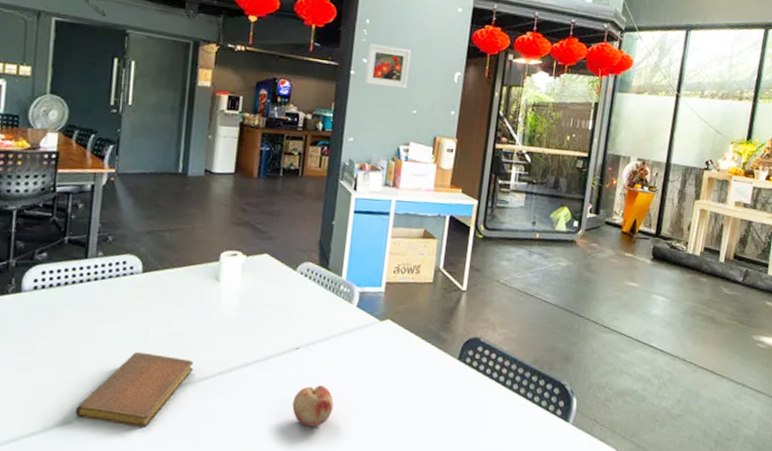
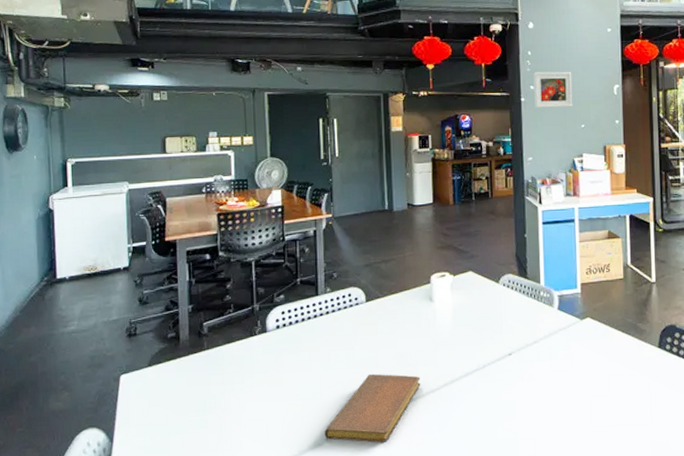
fruit: present [292,385,334,427] -> none [513,386,550,426]

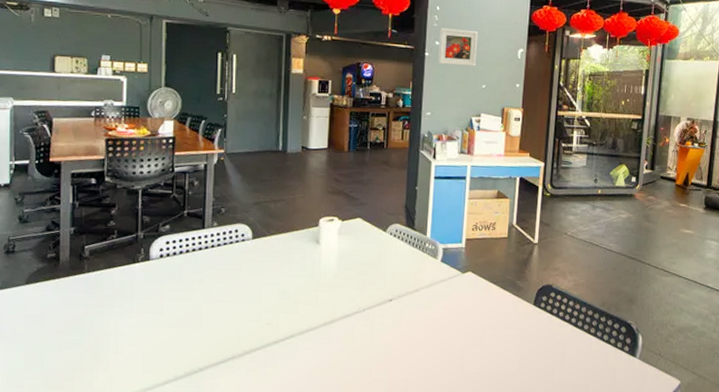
notebook: present [324,373,421,443] -> none [201,308,301,374]

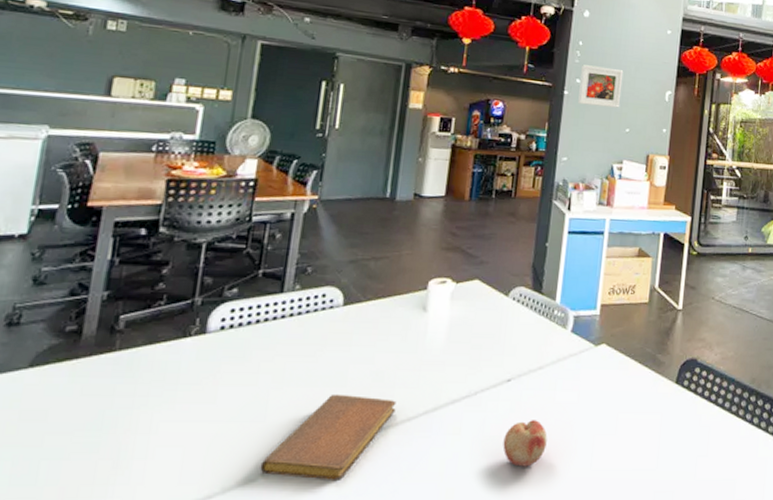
notebook: none [201,308,301,374] -> present [260,394,397,480]
fruit: none [389,332,425,369] -> present [503,420,547,467]

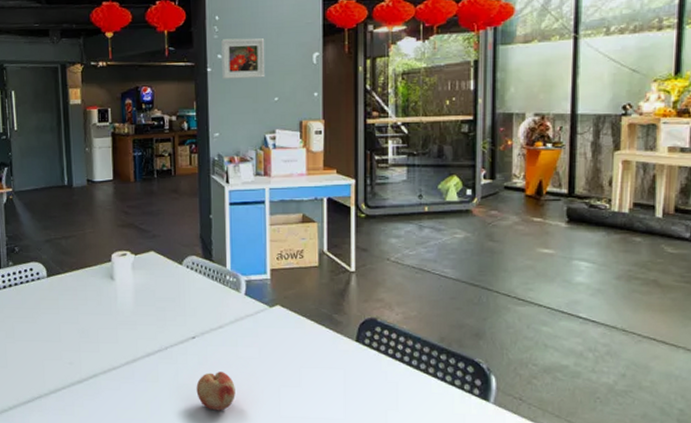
notebook: present [260,394,397,480] -> none [10,347,103,414]

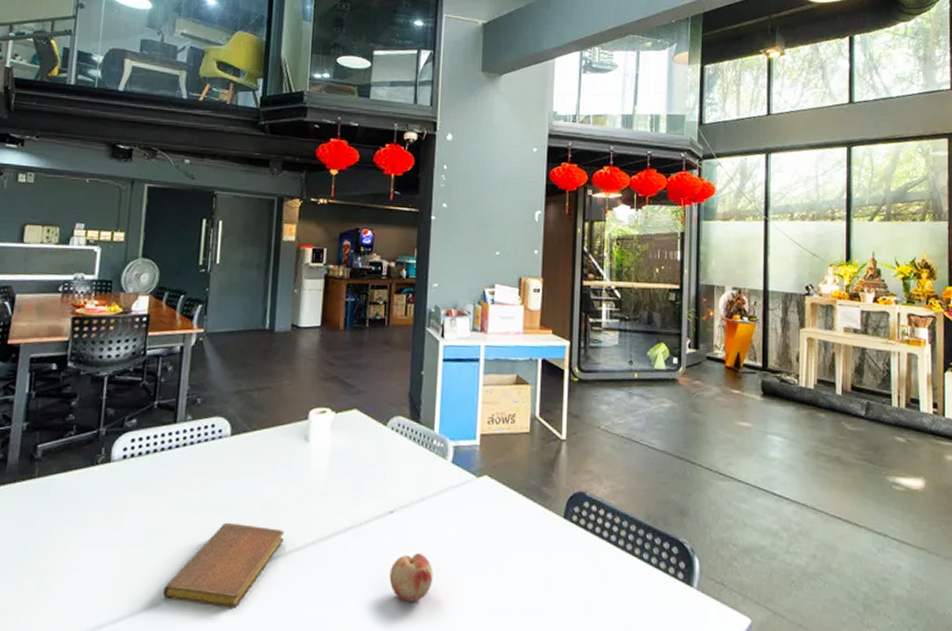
notebook: none [10,347,103,414] -> present [162,522,285,608]
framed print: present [221,38,266,79] -> none [446,189,490,231]

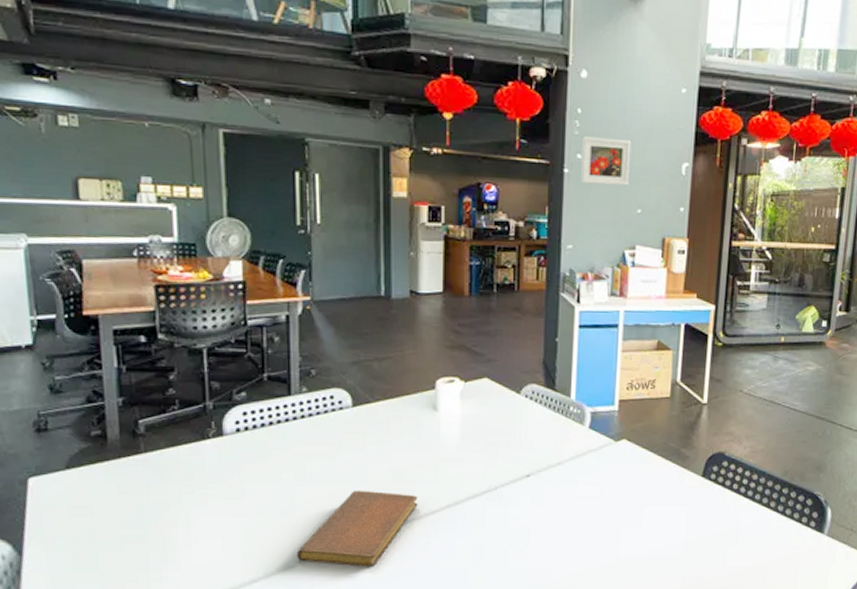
fruit: present [389,553,433,602] -> none [527,513,571,555]
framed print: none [446,189,490,231] -> present [581,136,632,186]

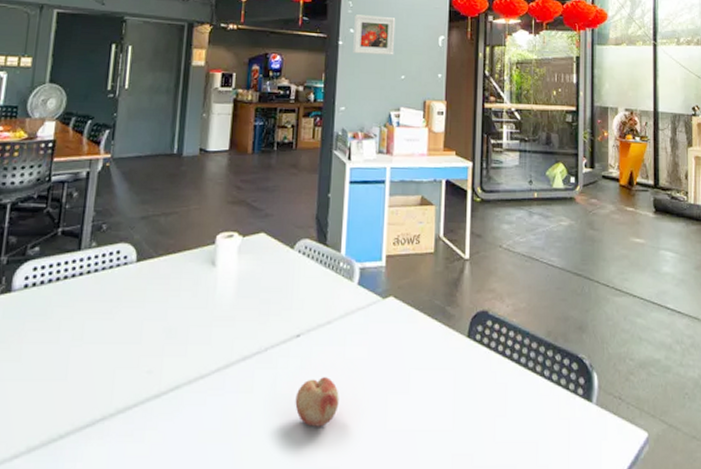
notebook: present [296,490,418,567] -> none [62,351,190,440]
fruit: none [527,513,571,555] -> present [295,377,339,427]

